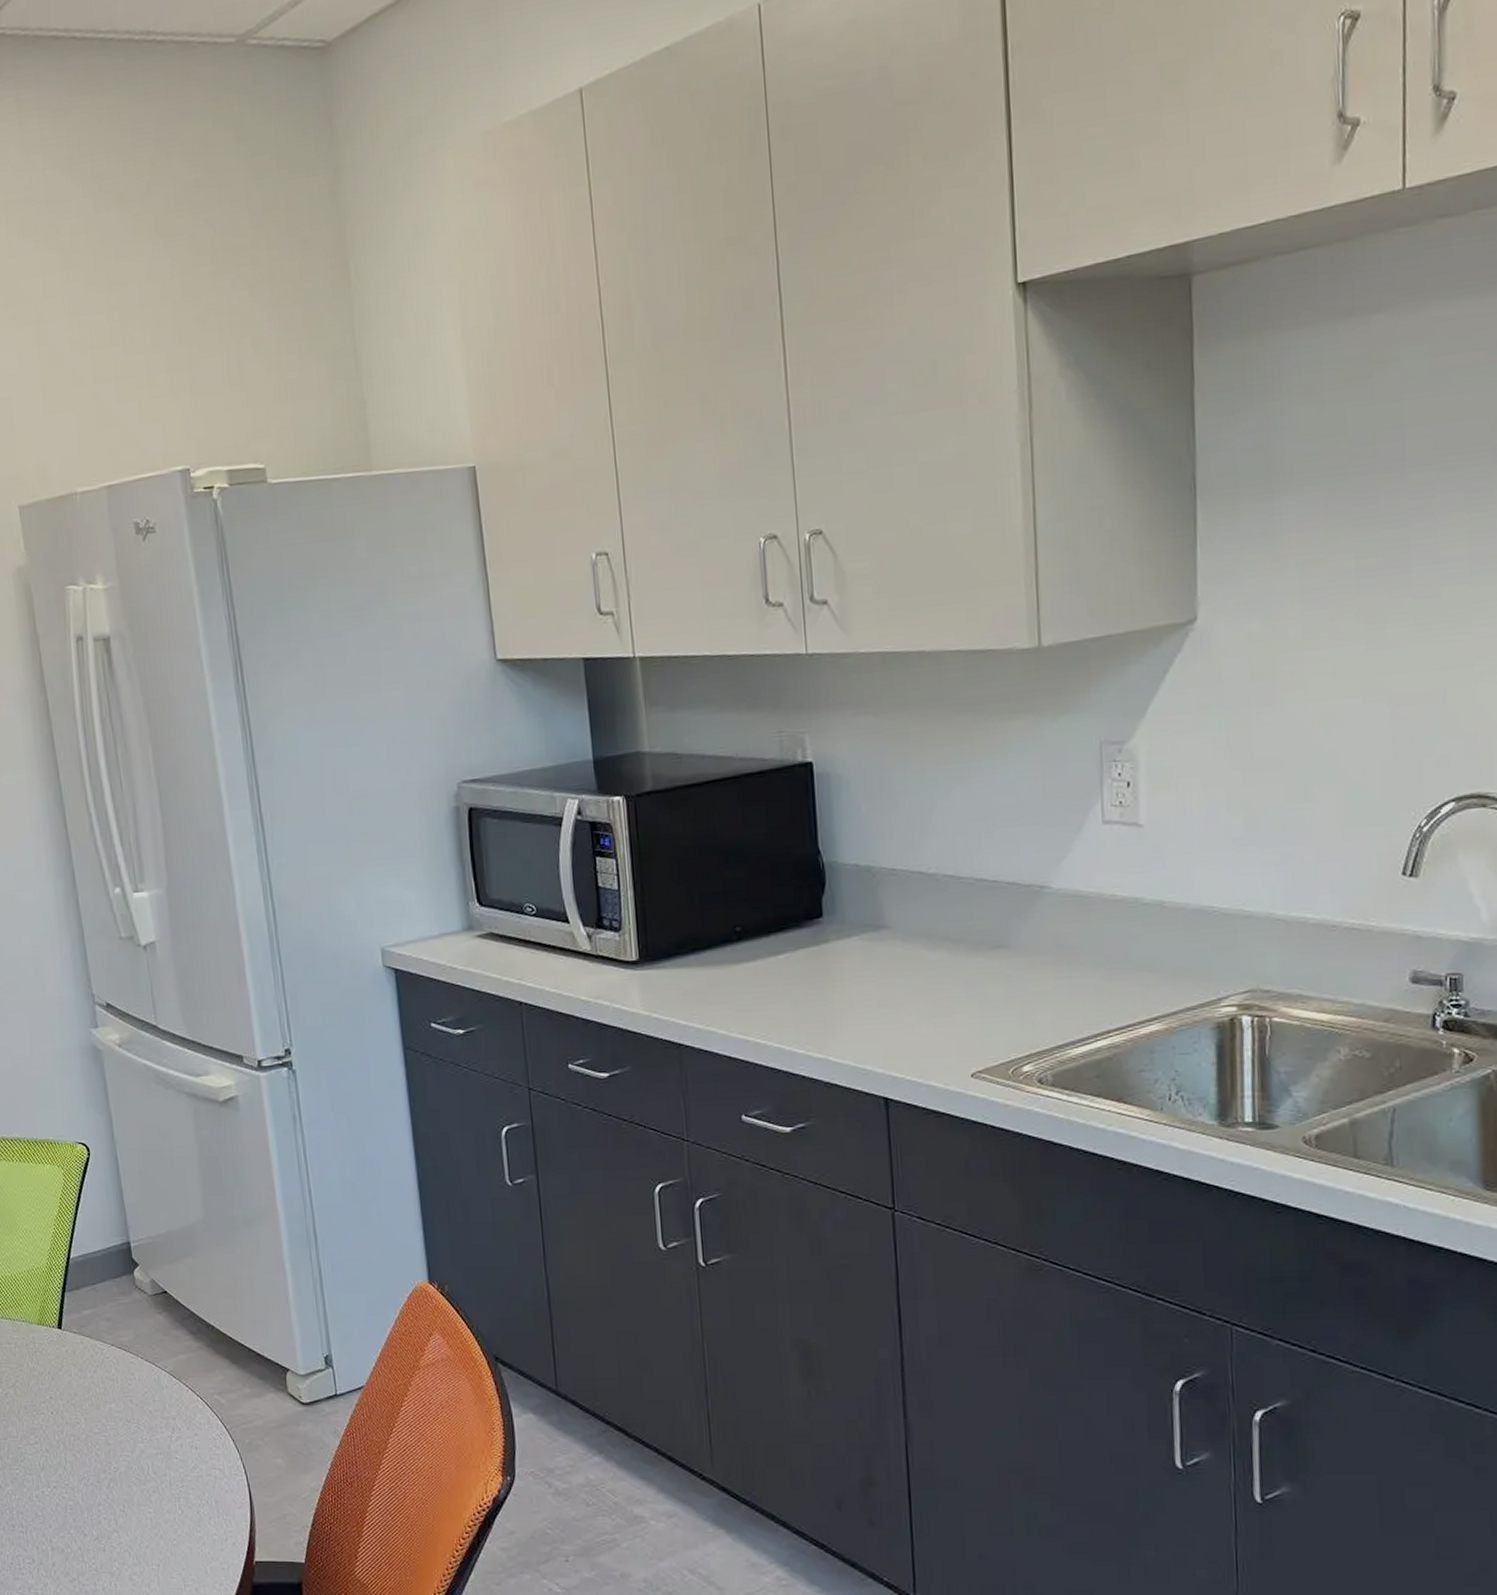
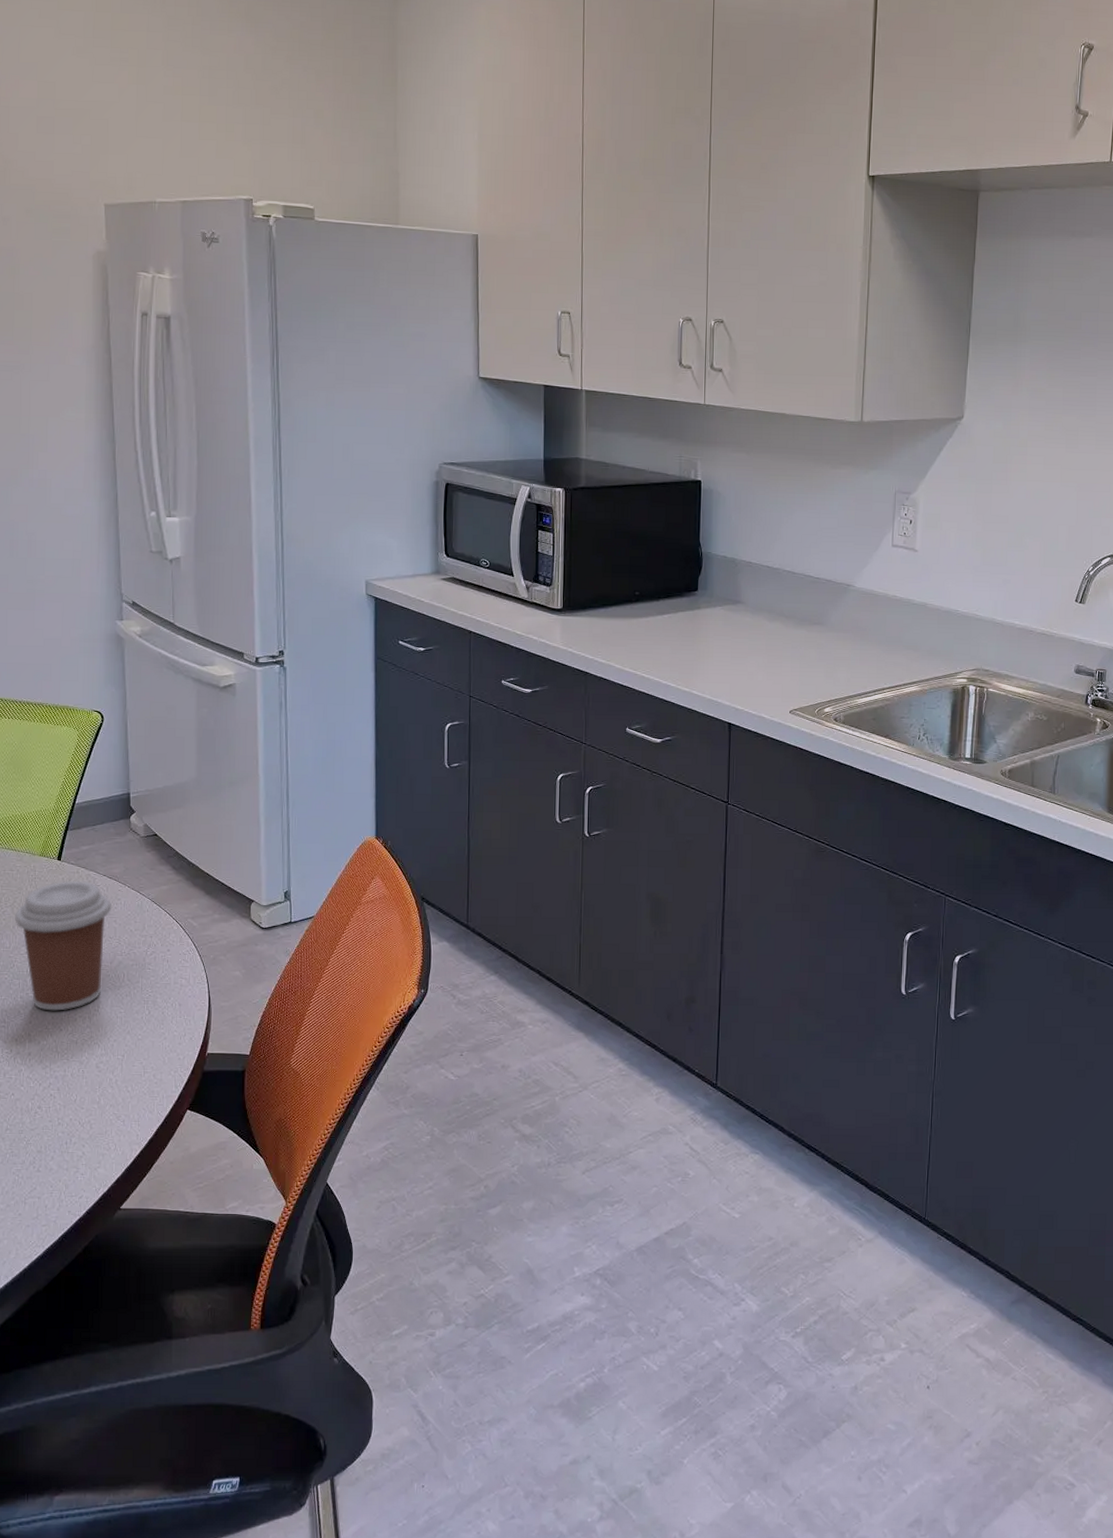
coffee cup: none [18,1352,126,1512] -> present [15,880,113,1011]

